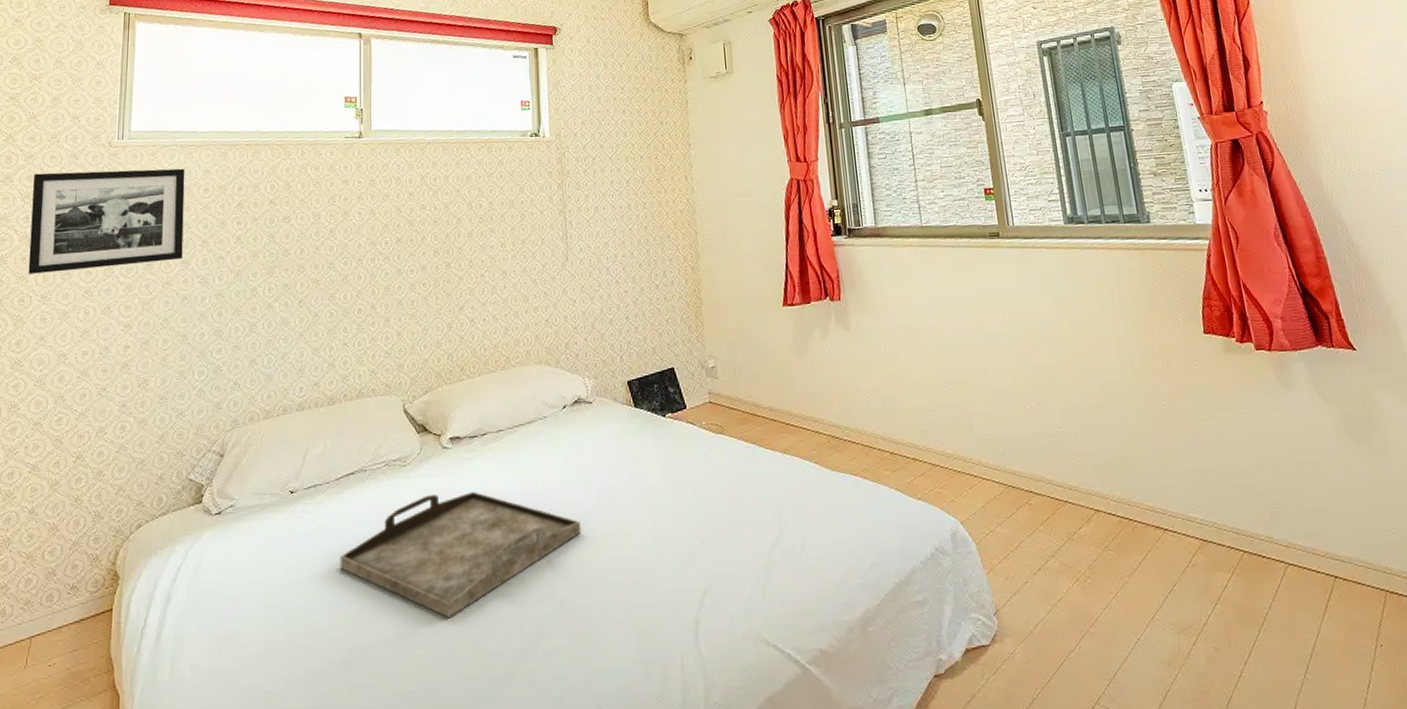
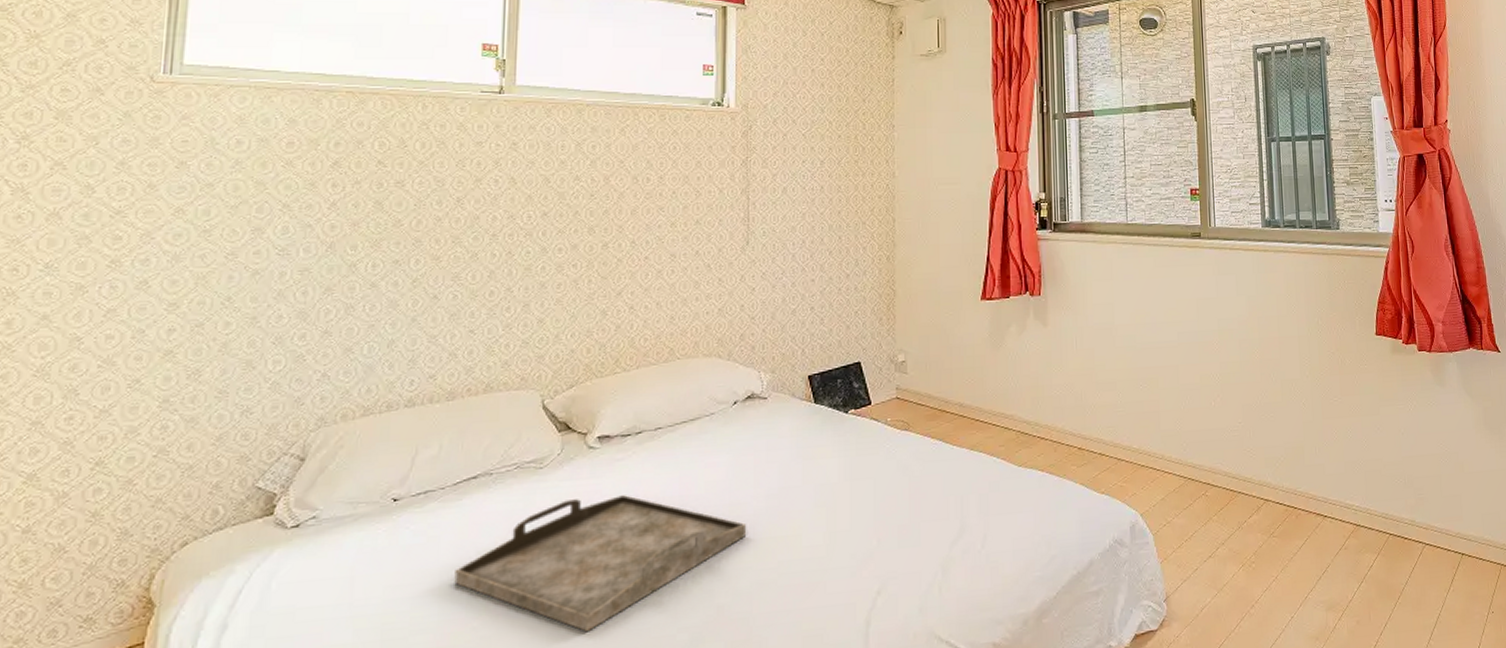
picture frame: present [28,168,185,274] -> none [24,109,261,237]

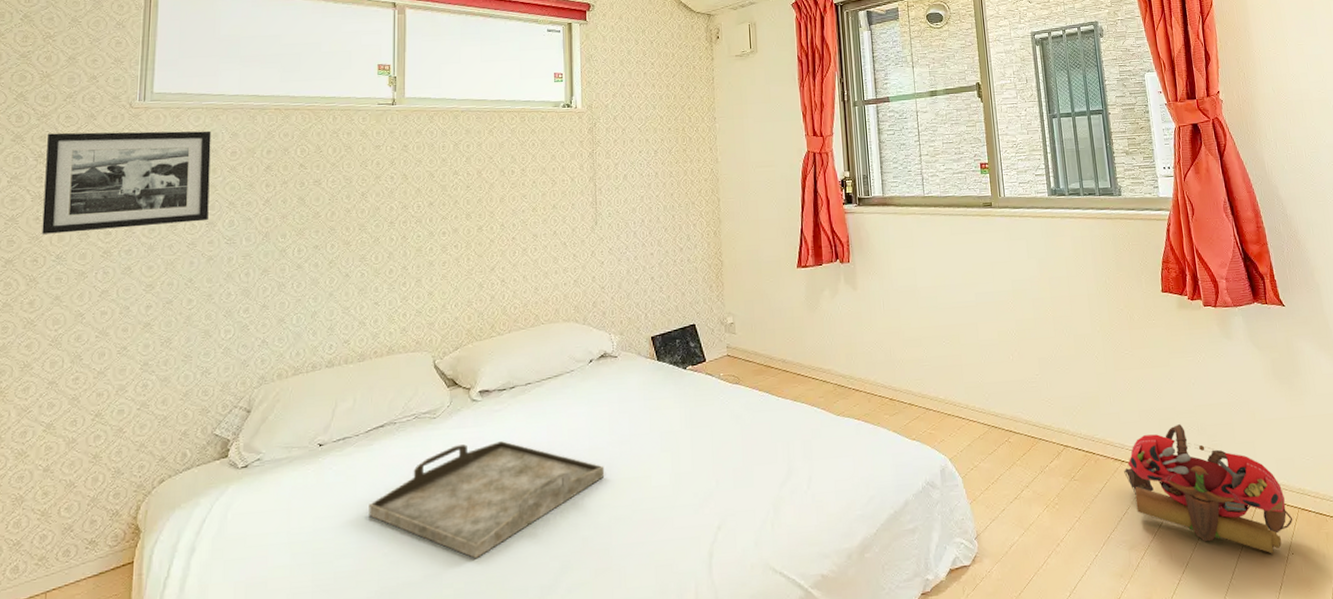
picture frame: none [24,109,261,237] -> present [41,130,211,234]
backpack: none [1326,477,1495,613] -> present [1124,424,1293,554]

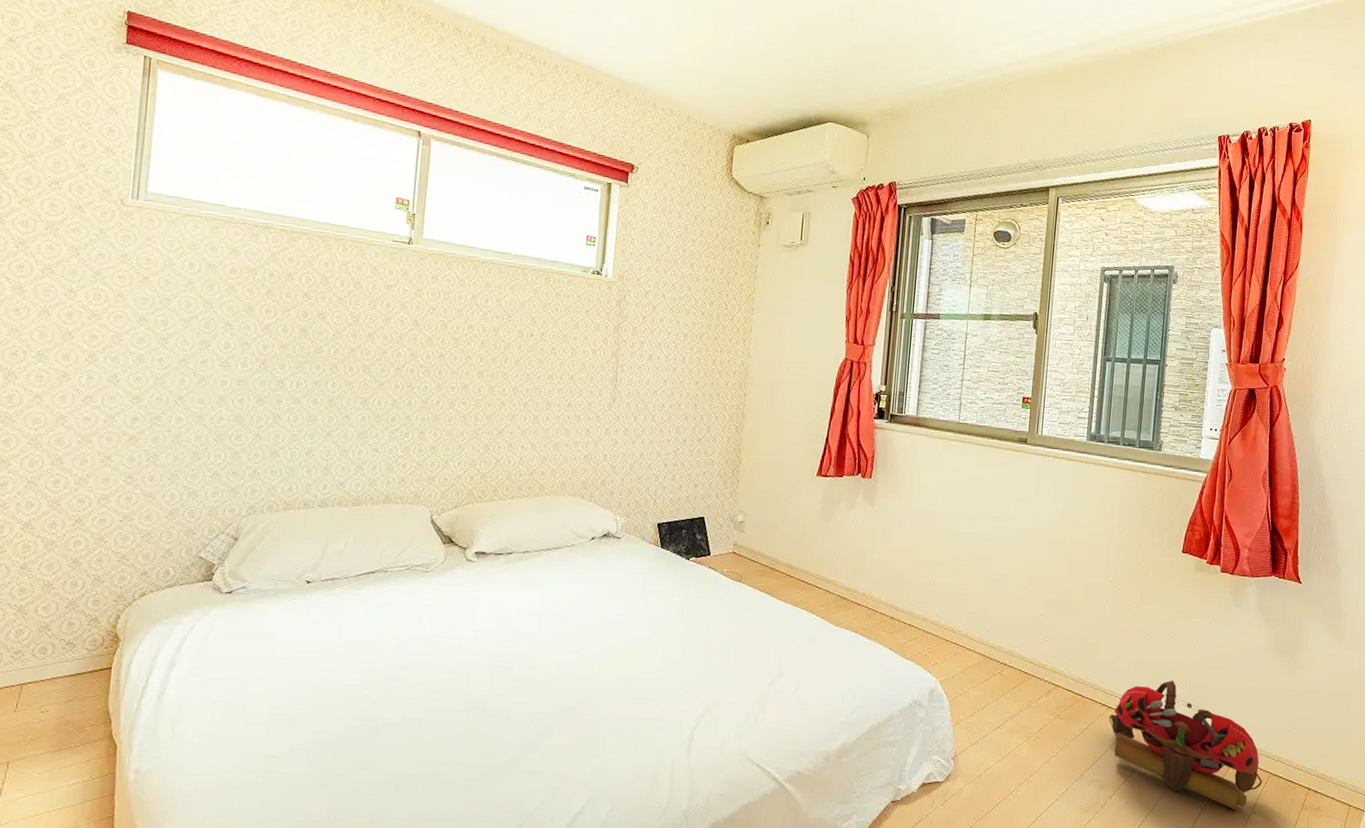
picture frame: present [41,130,211,234] -> none [22,220,210,339]
serving tray: present [368,441,605,559] -> none [353,601,595,712]

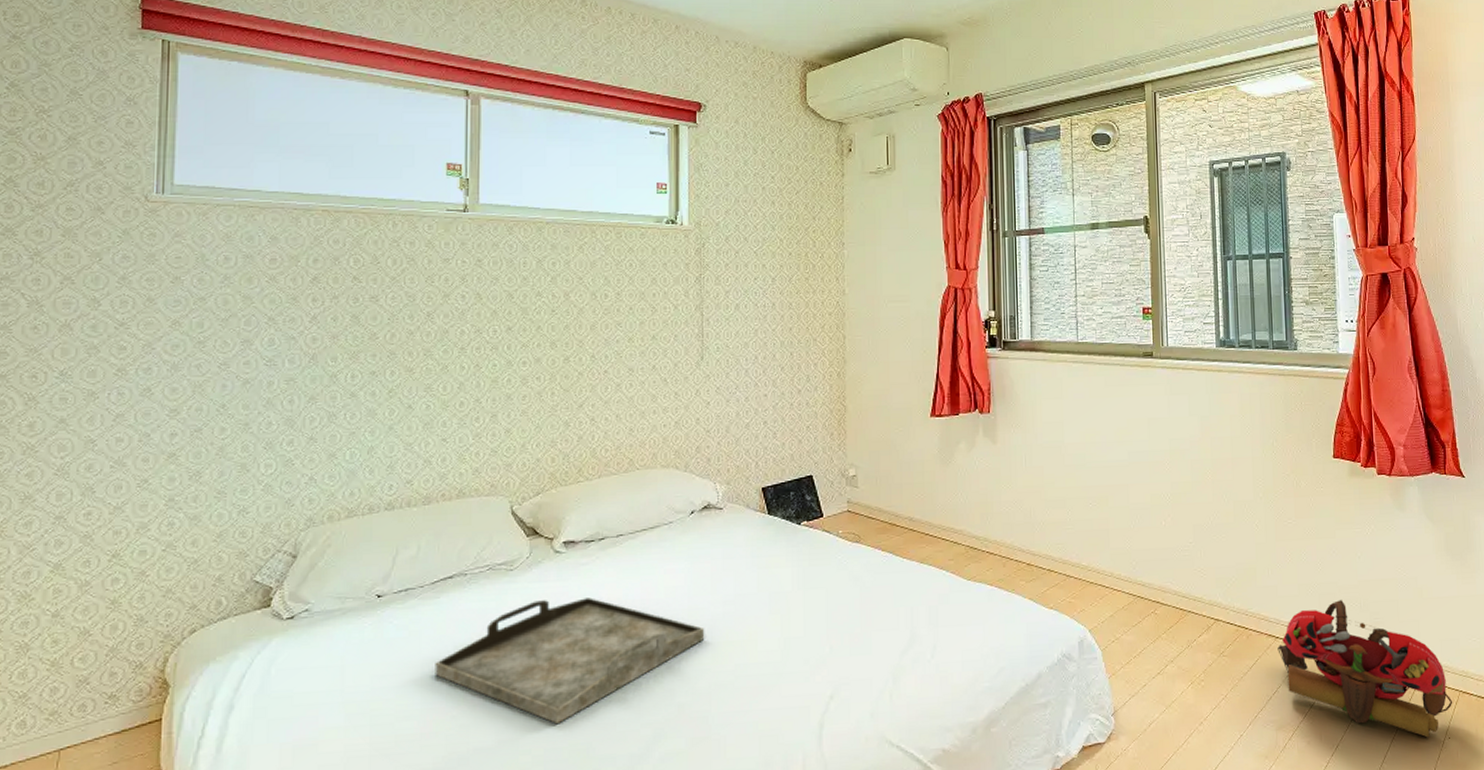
serving tray: none [353,601,595,712] -> present [435,598,705,725]

